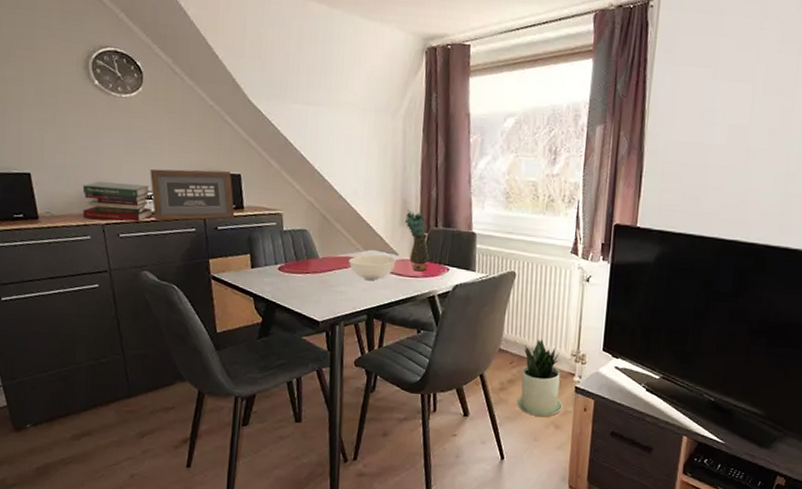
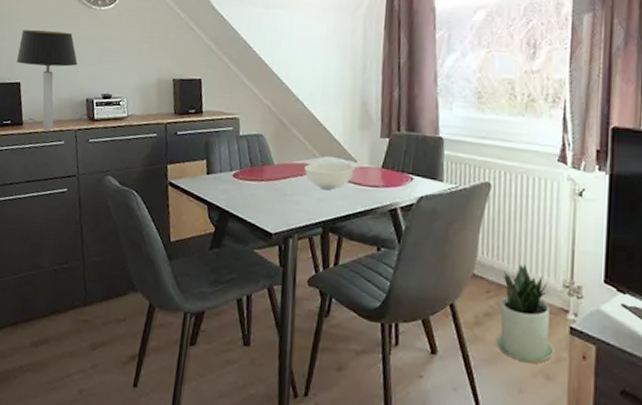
table lamp: none [23,115,99,225] -> present [16,30,78,131]
books: present [82,181,153,222] -> none [59,89,120,127]
picture frame: present [150,168,235,221] -> none [119,75,194,127]
vase: present [404,209,430,272] -> none [364,112,391,181]

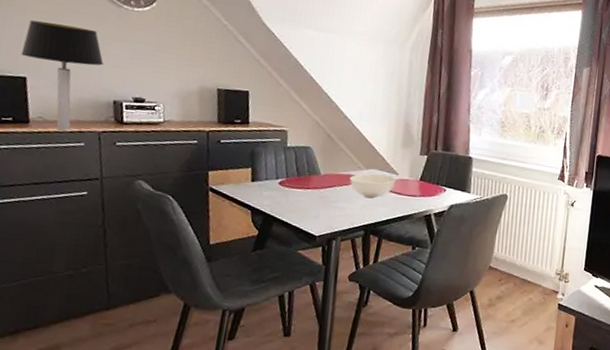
planter: present [495,264,554,363] -> none [503,258,547,333]

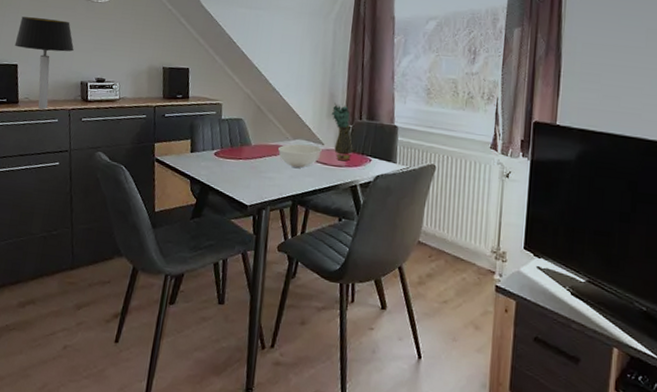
vase: none [406,133,428,191] -> present [331,102,354,161]

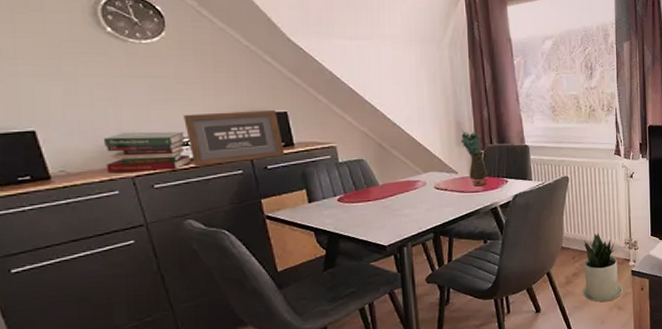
table lamp: present [14,17,74,109] -> none [22,69,120,182]
books: none [54,72,112,108] -> present [103,132,191,172]
picture frame: none [112,62,181,108] -> present [183,109,285,167]
bowl: present [277,144,322,168] -> none [409,175,456,200]
planter: none [435,233,483,316] -> present [582,233,623,303]

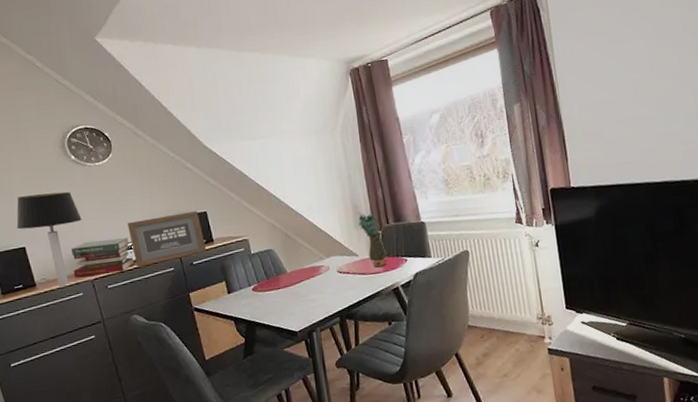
table lamp: none [22,69,120,182] -> present [16,191,82,287]
planter: present [582,233,623,303] -> none [491,309,540,385]

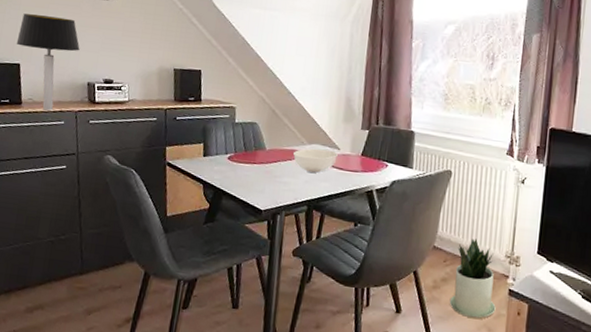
books: present [71,238,134,277] -> none [59,73,121,110]
picture frame: present [127,210,207,267] -> none [121,63,193,111]
bowl: none [313,258,358,285] -> present [292,148,338,173]
vase: present [358,213,388,268] -> none [347,107,370,167]
planter: none [491,309,540,385] -> present [449,238,496,319]

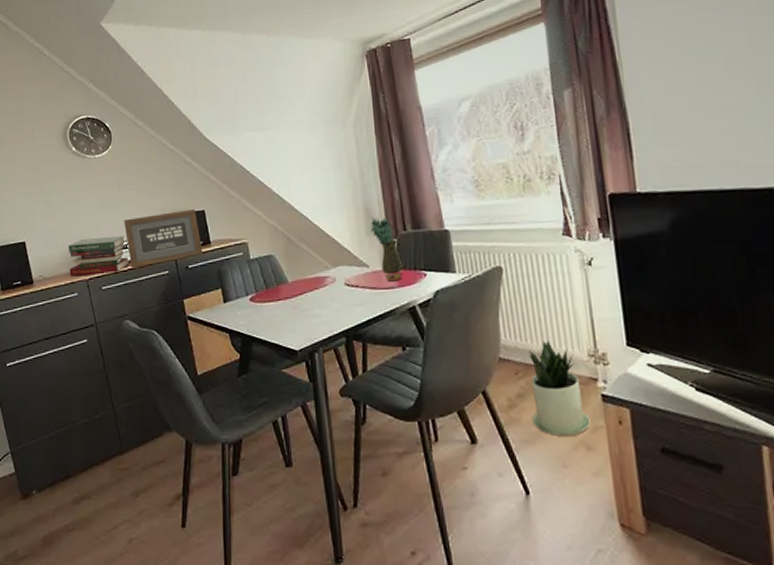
table lamp: present [16,13,80,111] -> none [18,185,80,285]
books: none [59,73,121,110] -> present [68,236,129,276]
picture frame: none [121,63,193,111] -> present [124,208,203,269]
bowl: present [292,148,338,173] -> none [318,269,368,299]
vase: none [347,107,370,167] -> present [370,217,404,282]

